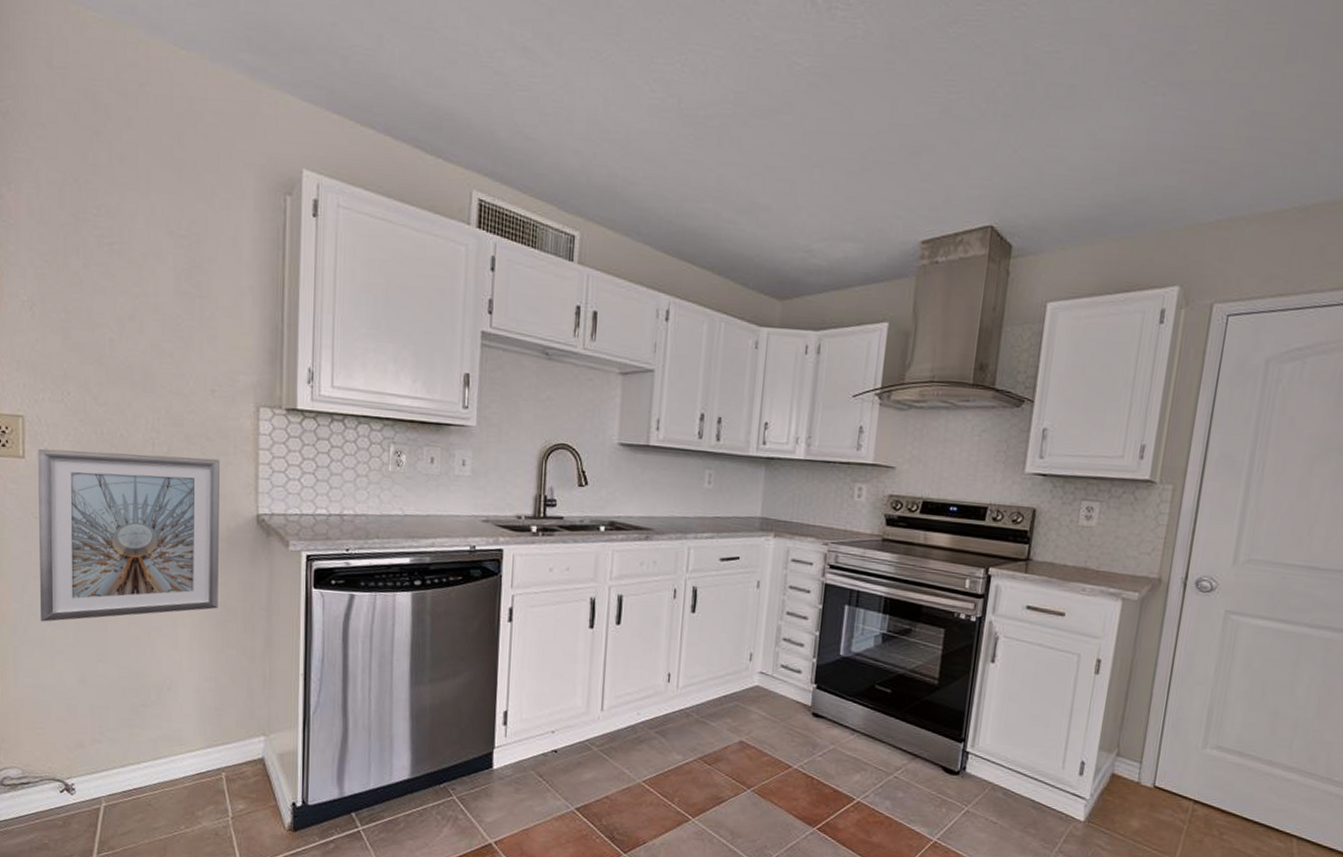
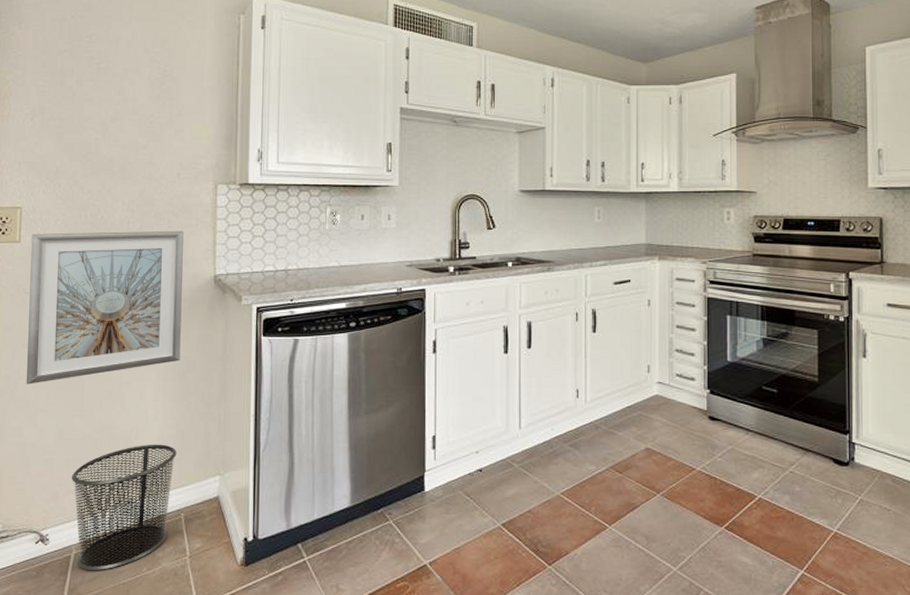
waste bin: none [97,697,216,826] -> present [71,444,177,571]

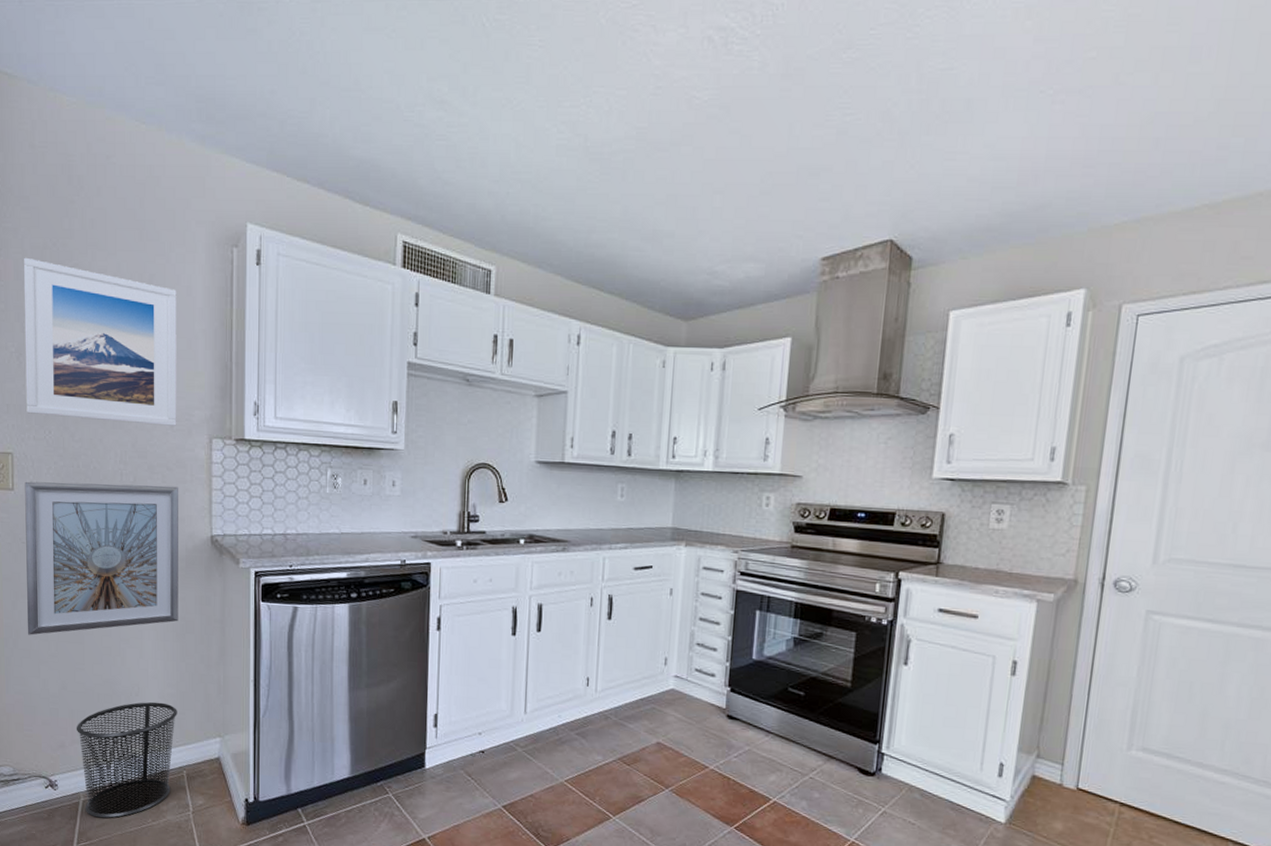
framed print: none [37,29,187,175] -> present [24,257,177,426]

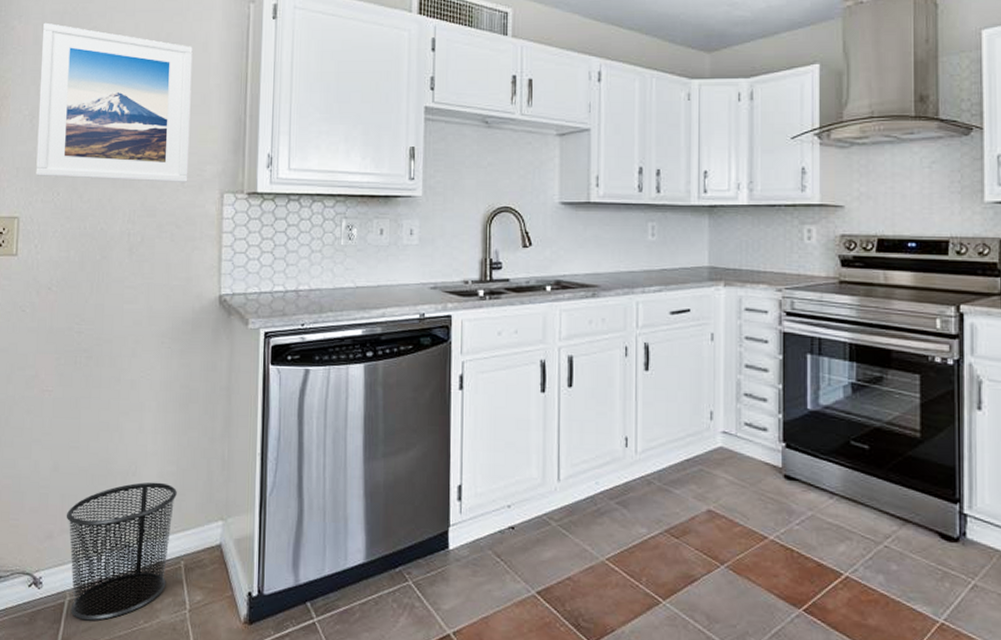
picture frame: present [25,481,178,635] -> none [21,244,187,412]

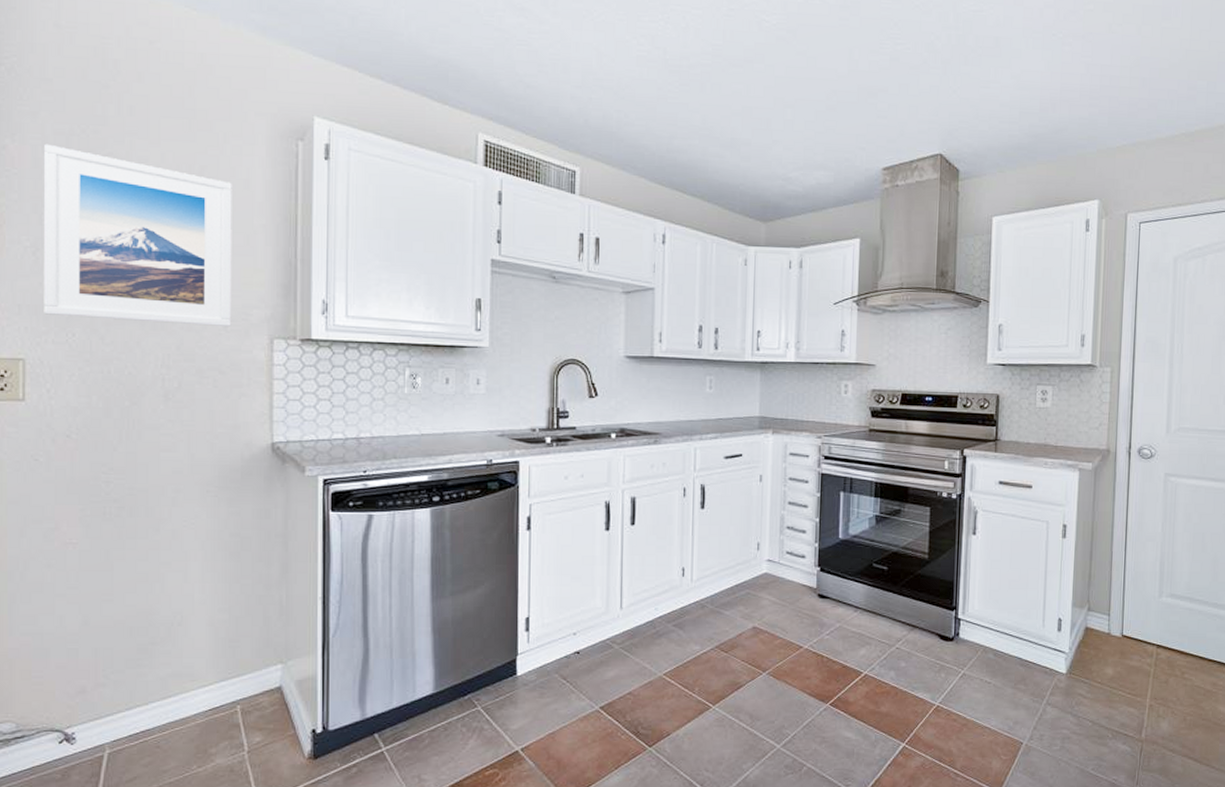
waste bin: present [66,482,177,621] -> none [100,630,230,771]

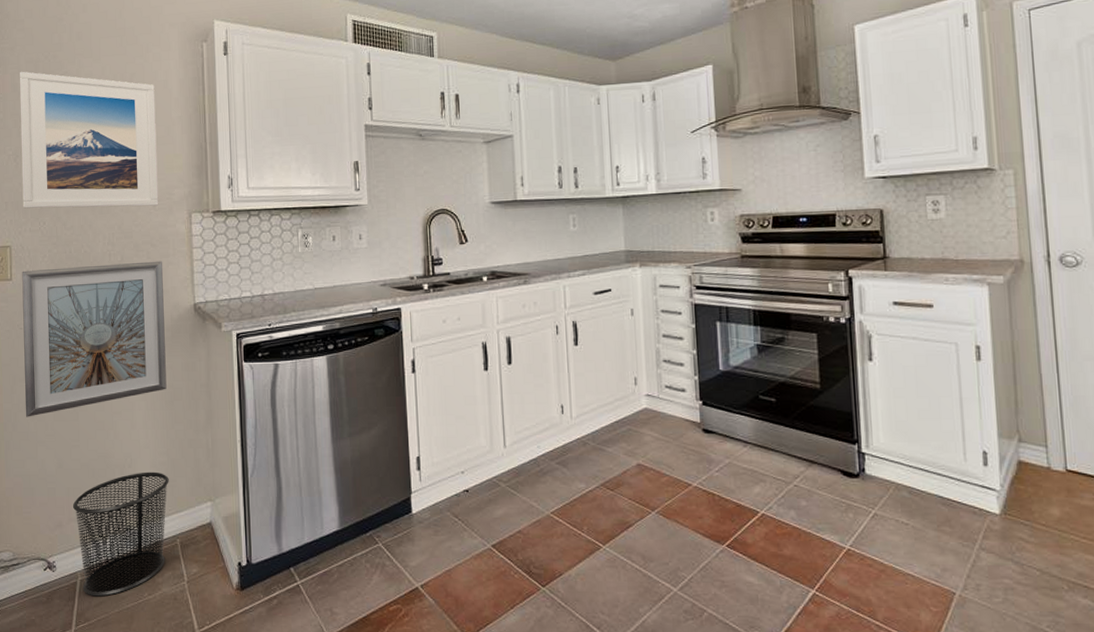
picture frame: none [39,390,233,566] -> present [22,261,167,417]
waste bin: none [100,630,230,771] -> present [72,472,169,597]

